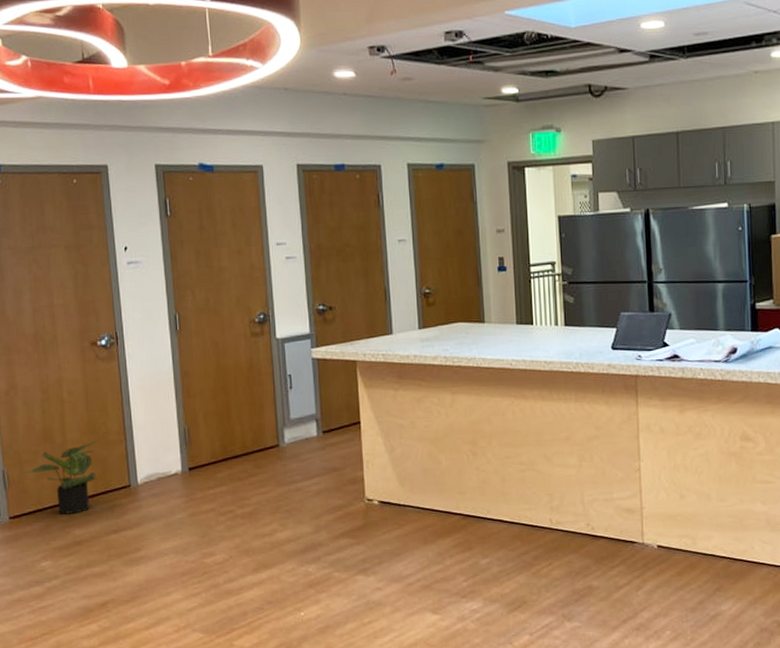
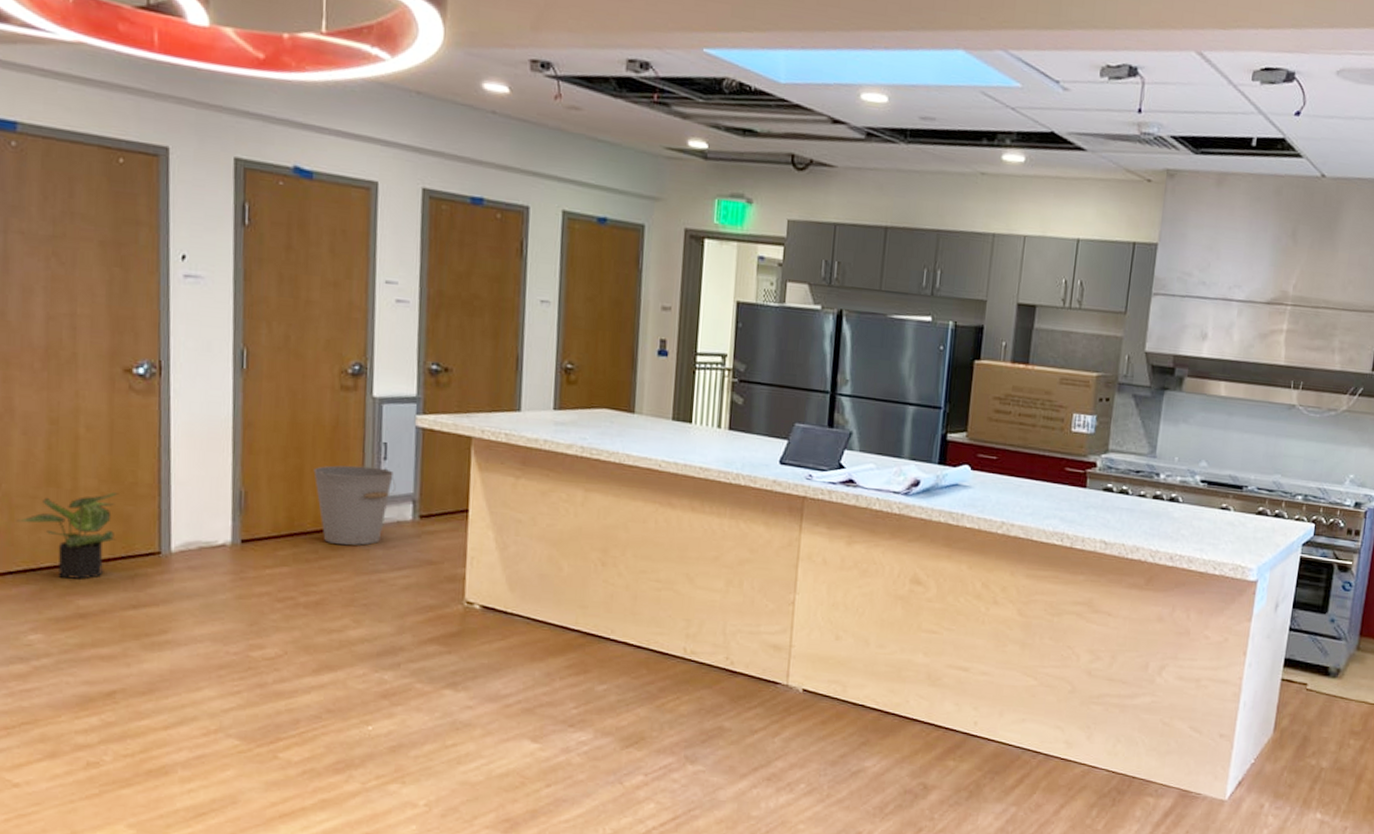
bucket: none [237,395,302,464] -> present [313,465,396,546]

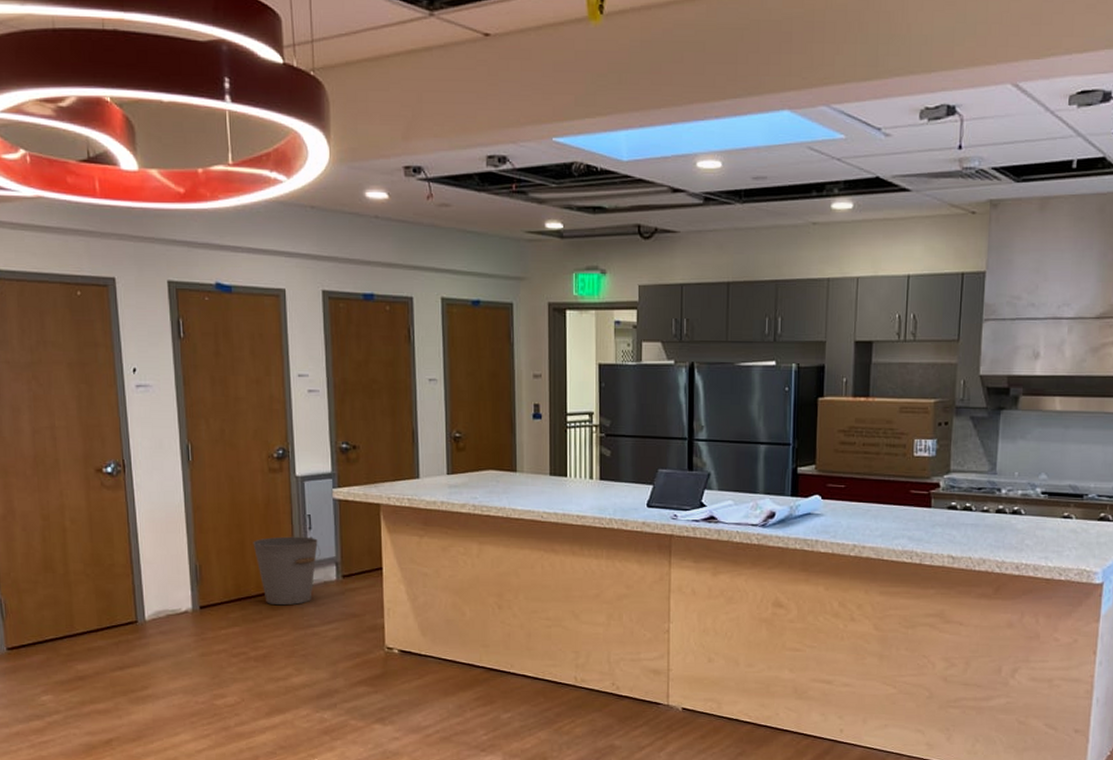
potted plant: present [16,492,119,579] -> none [24,574,101,648]

